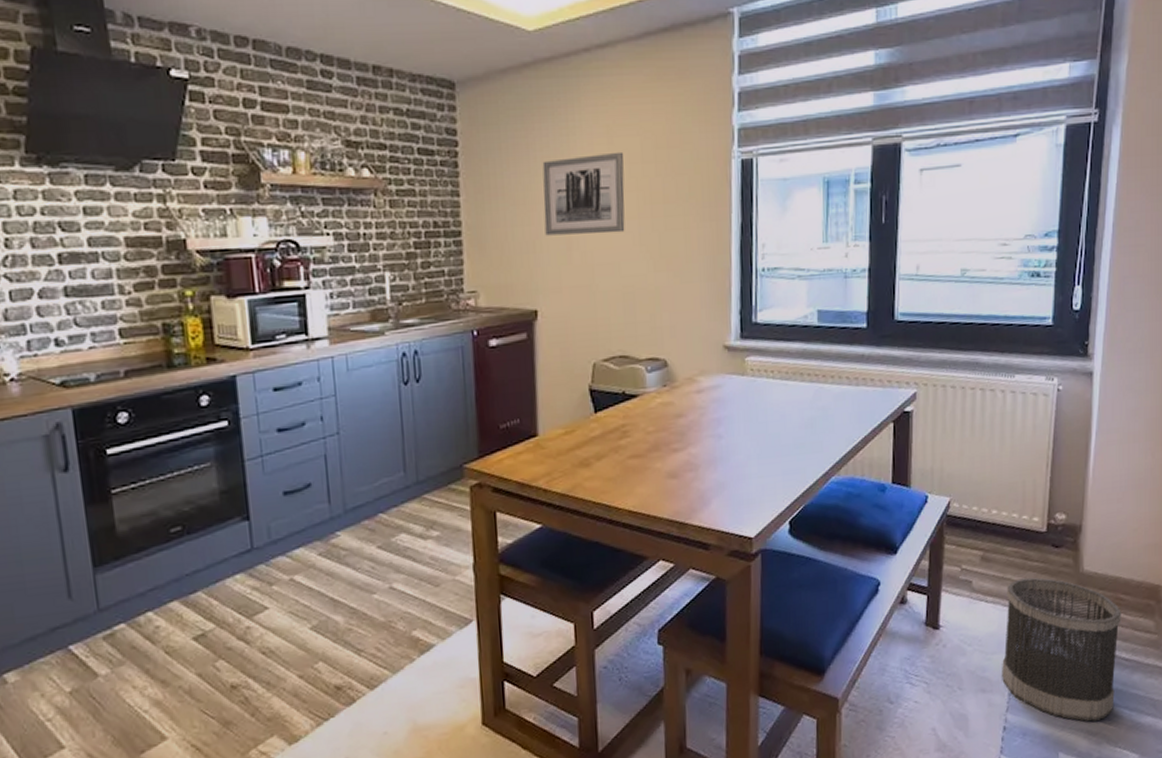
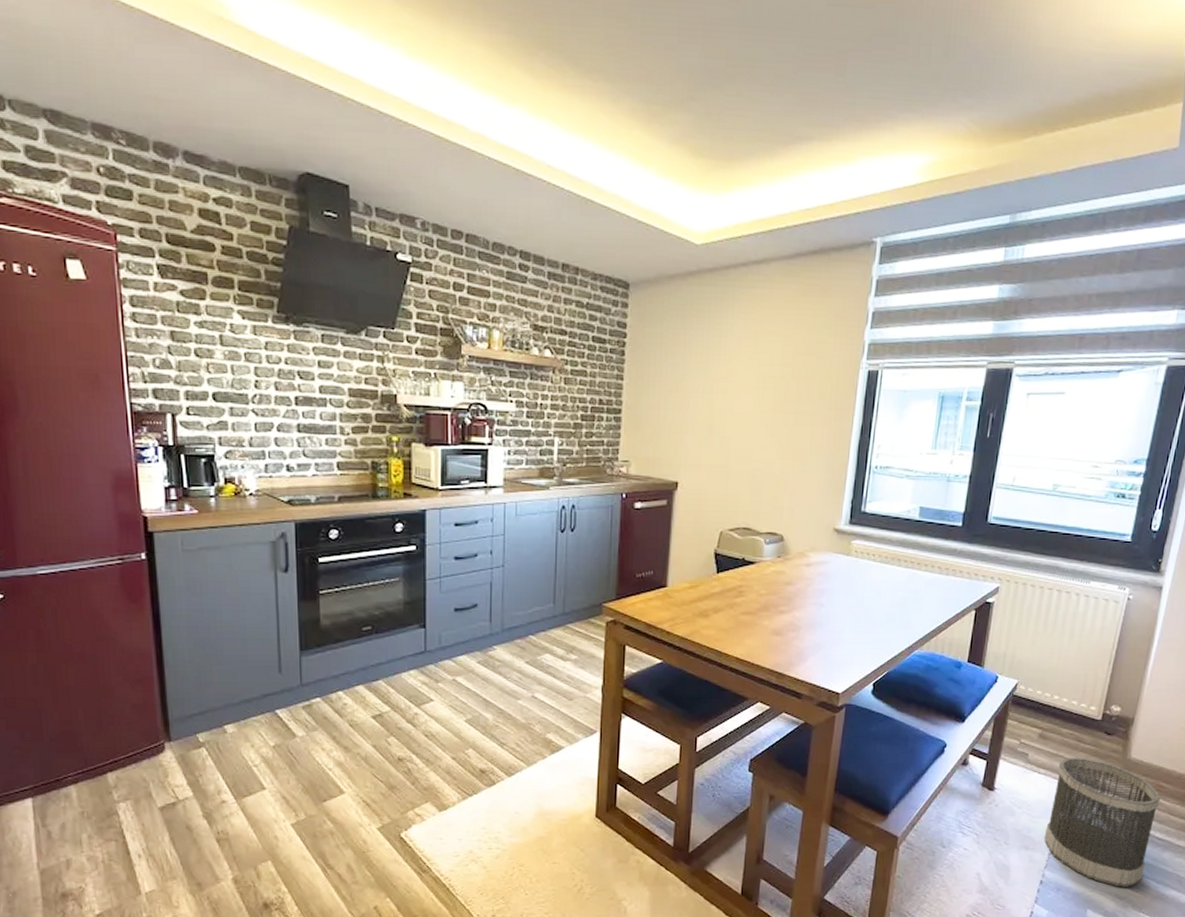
wall art: present [542,151,625,236] -> none [692,354,766,424]

